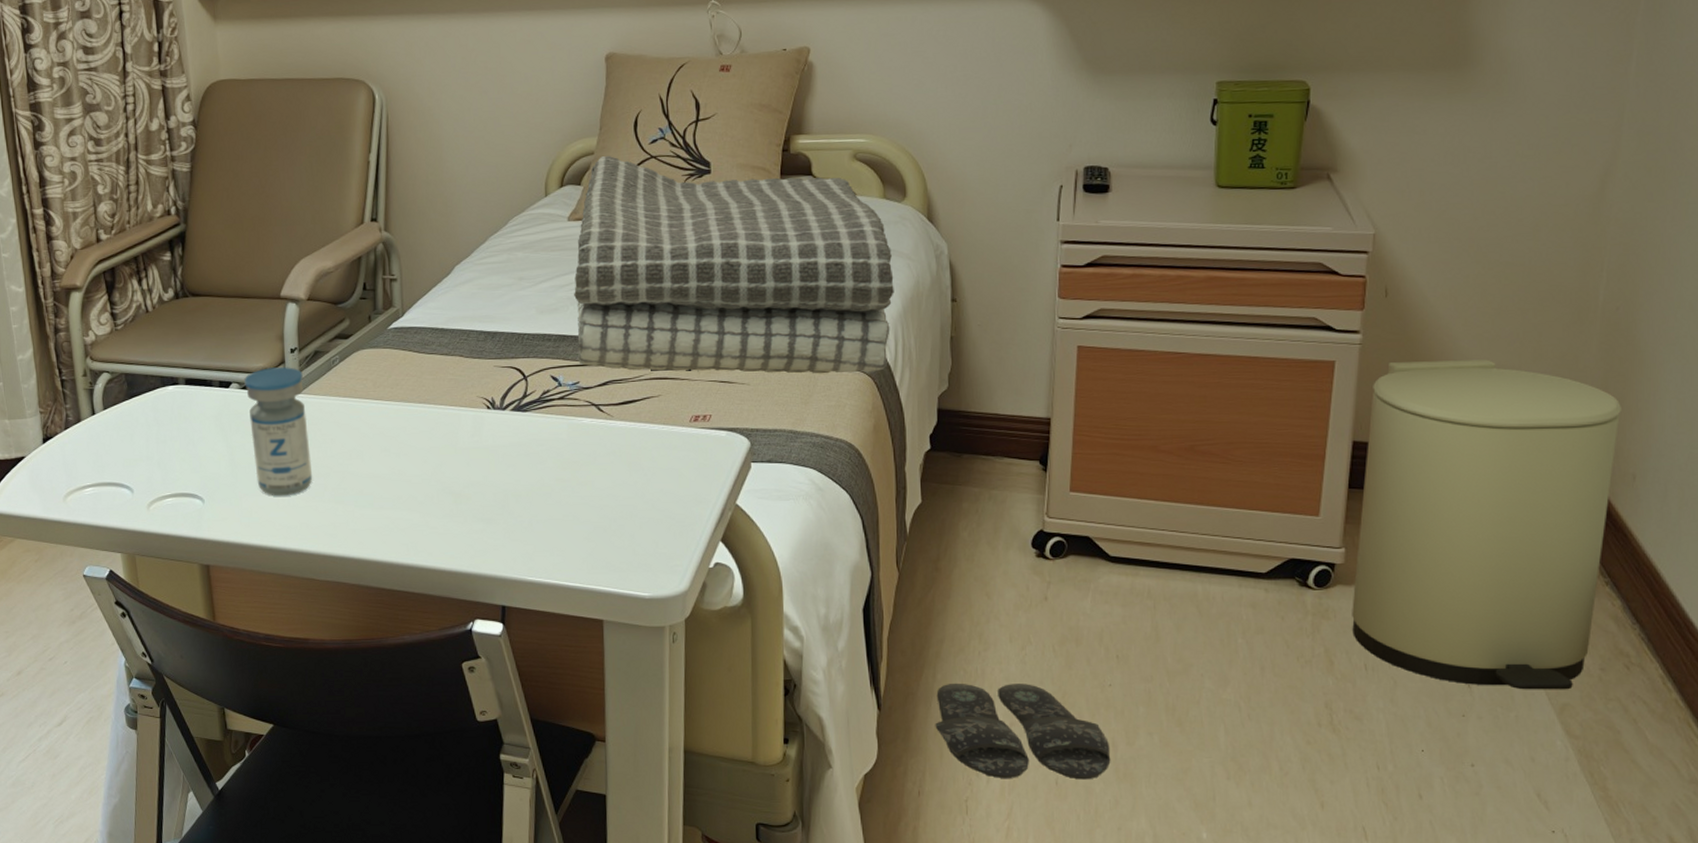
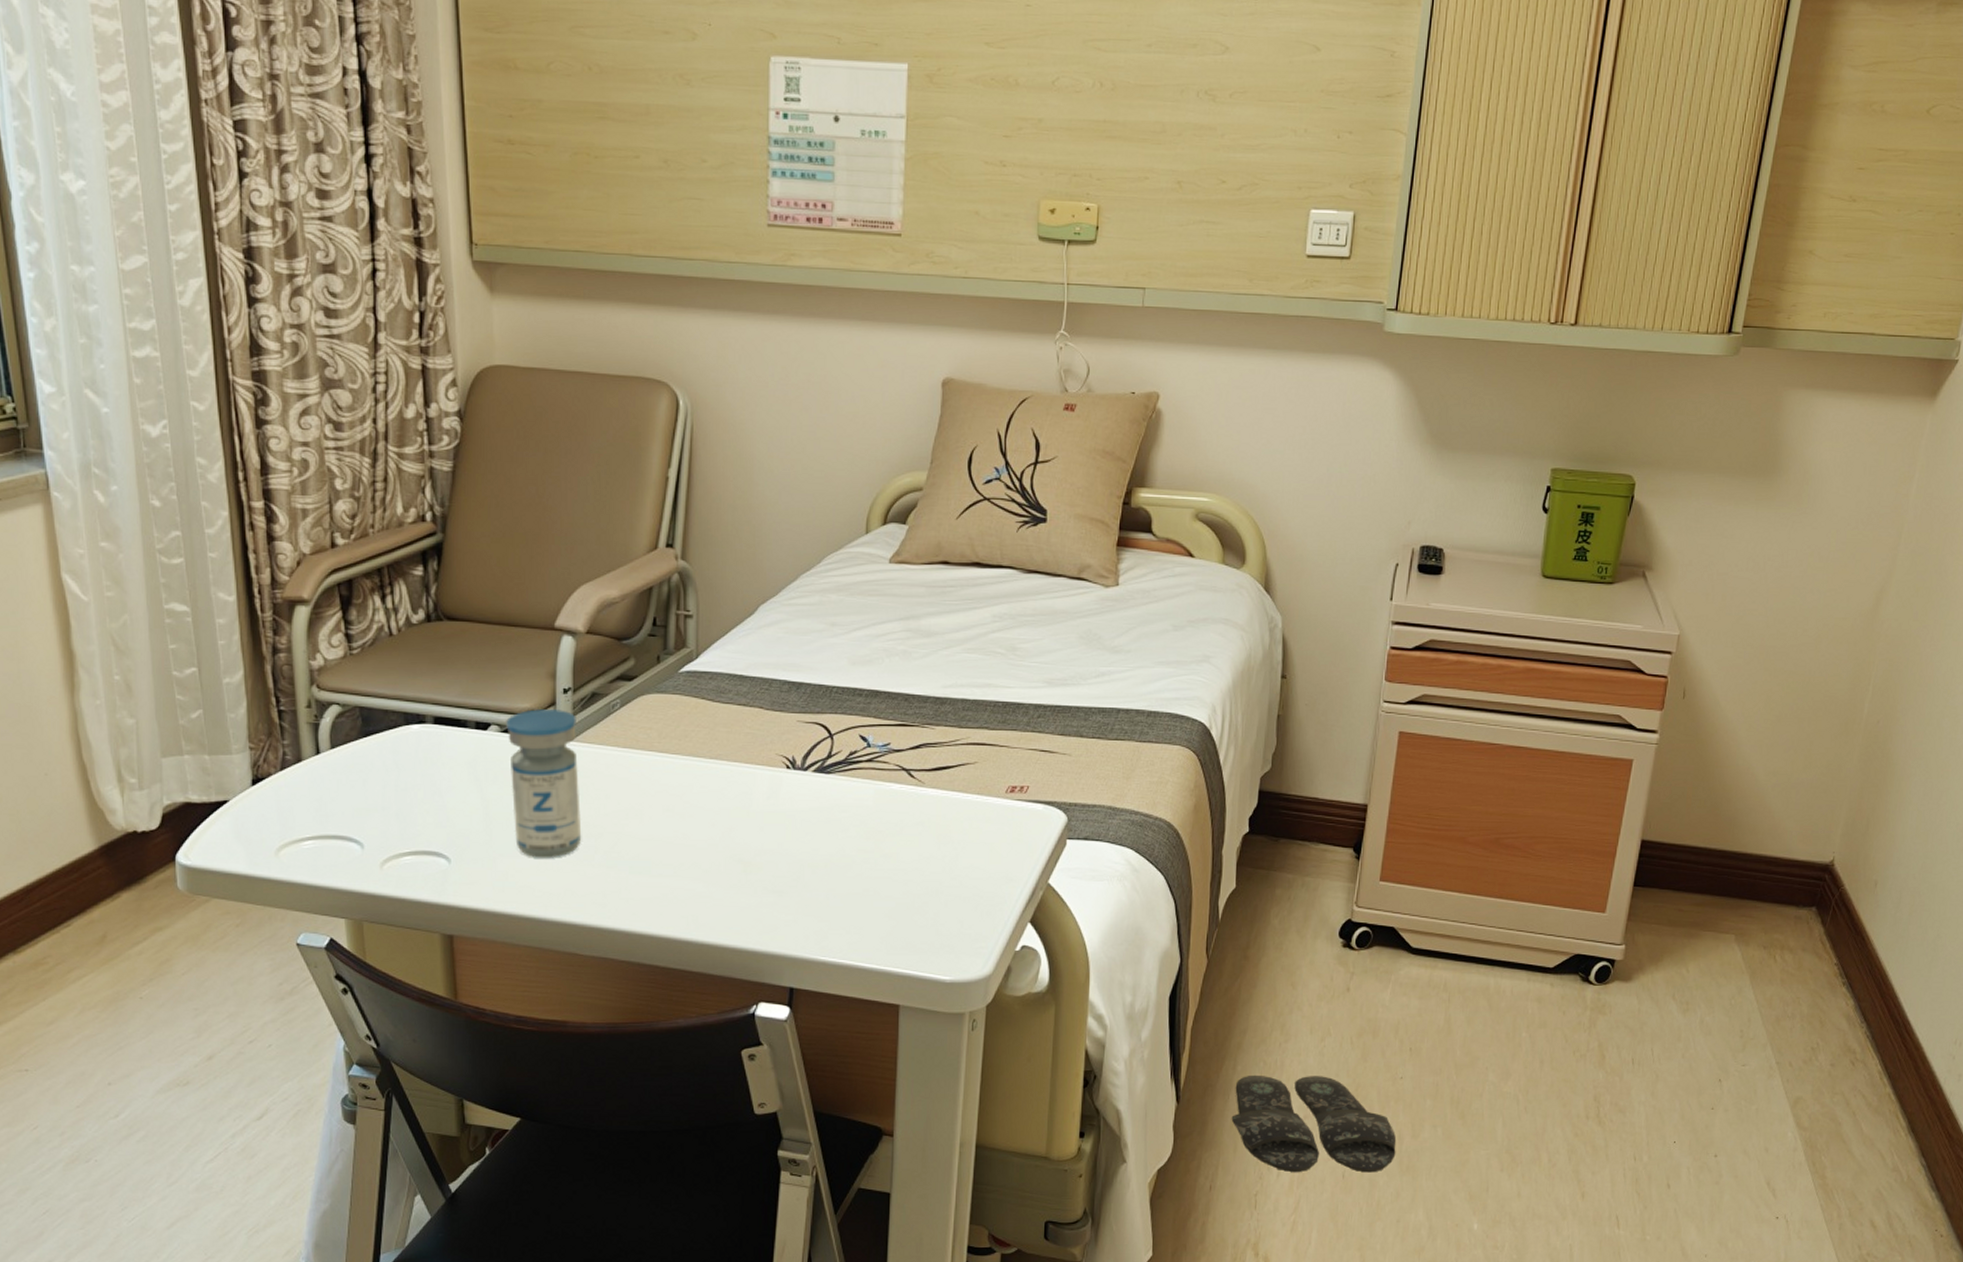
towel: present [574,156,894,374] -> none [889,494,1226,749]
pedal bin: present [1352,359,1621,690] -> none [1624,764,1872,1084]

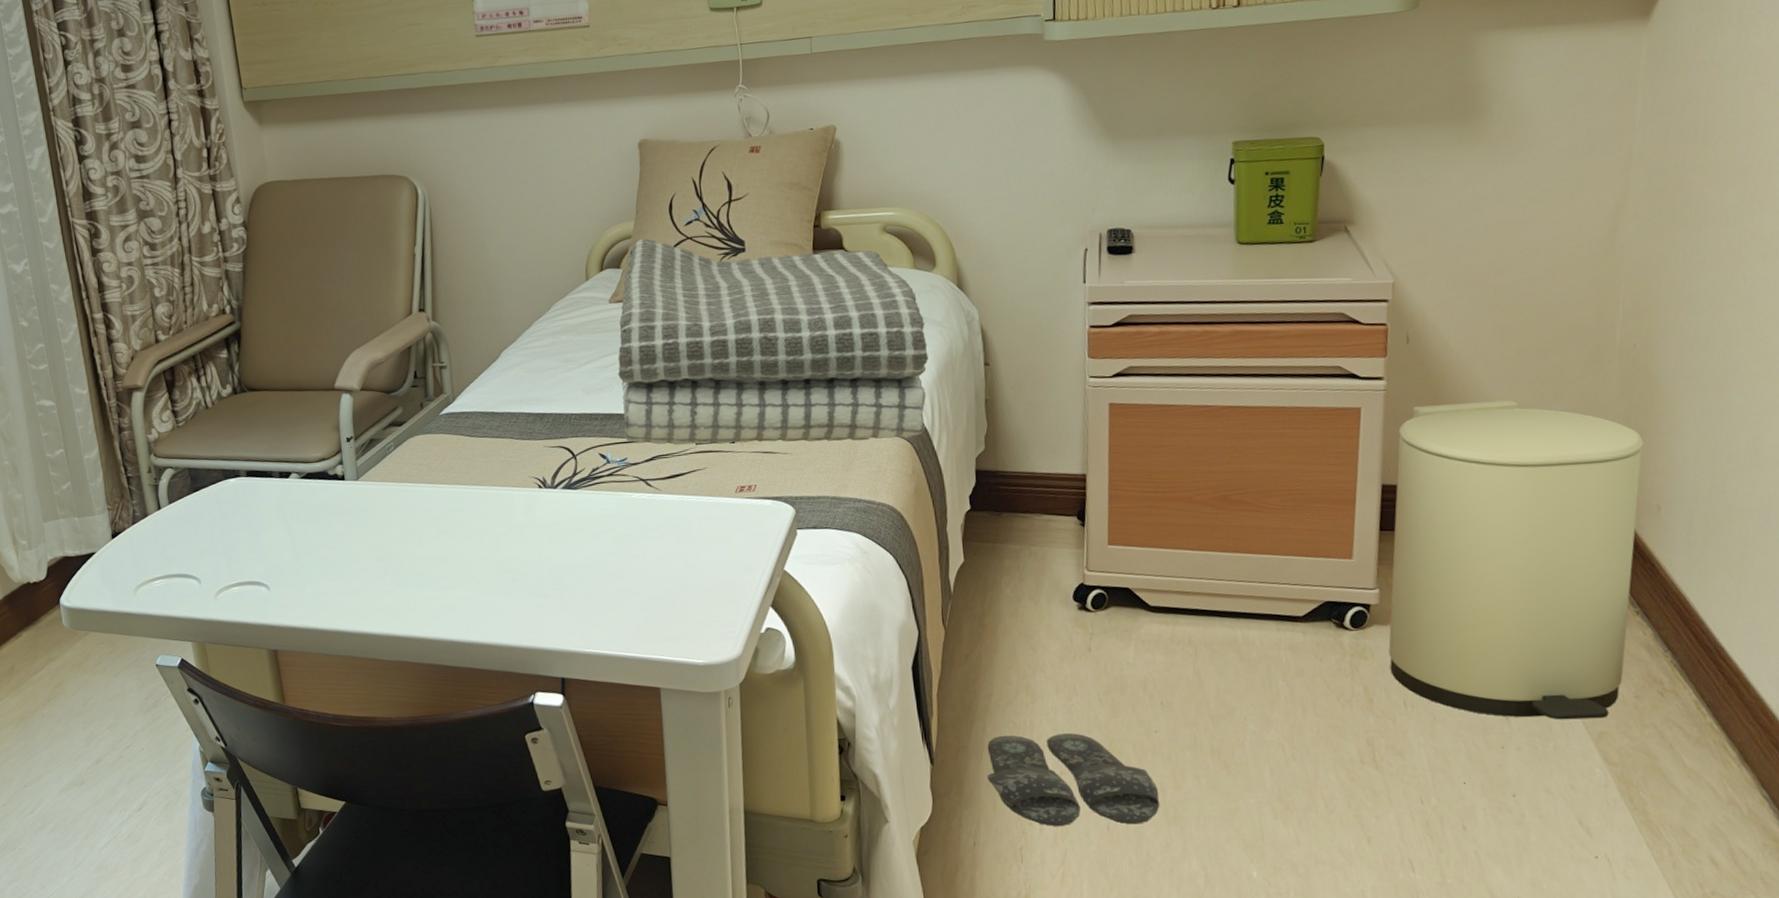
medicine: present [506,709,582,858] -> none [303,455,374,581]
towel: none [889,494,1226,749] -> present [618,239,929,445]
pedal bin: none [1624,764,1872,1084] -> present [1388,400,1643,720]

